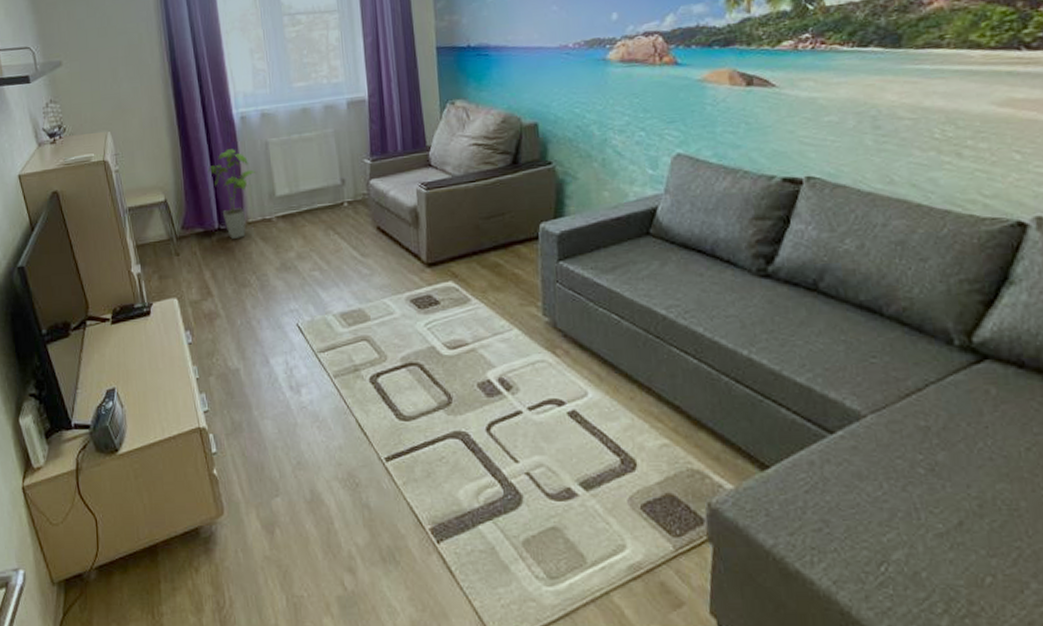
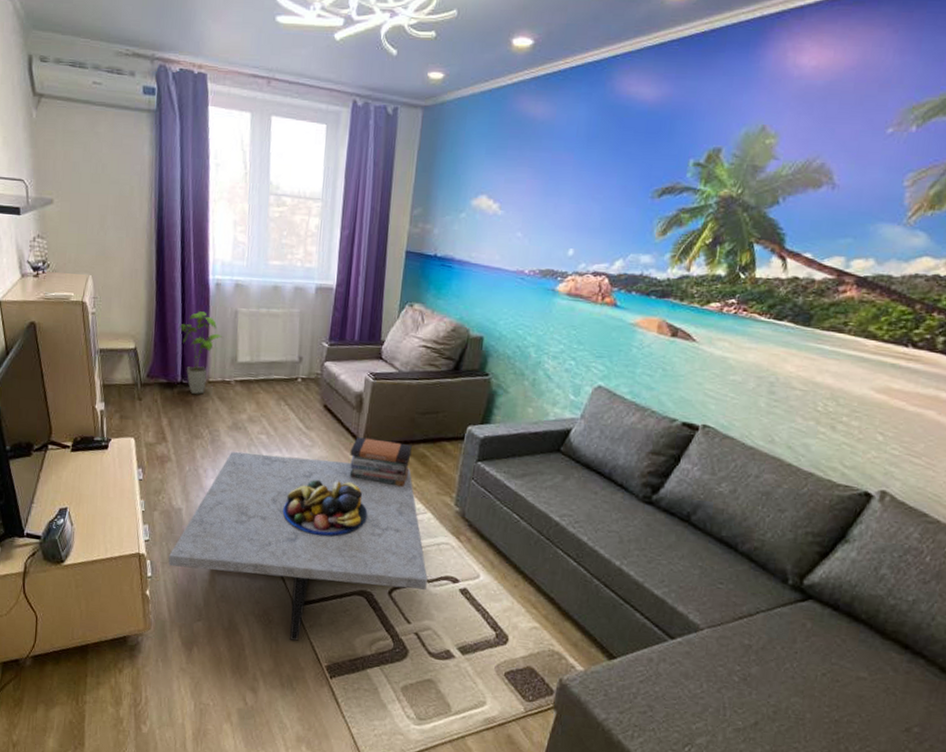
coffee table: none [233,282,529,503] -> present [168,452,428,641]
fruit bowl: none [350,308,447,375] -> present [282,480,368,536]
book stack: none [414,254,485,305] -> present [349,437,412,487]

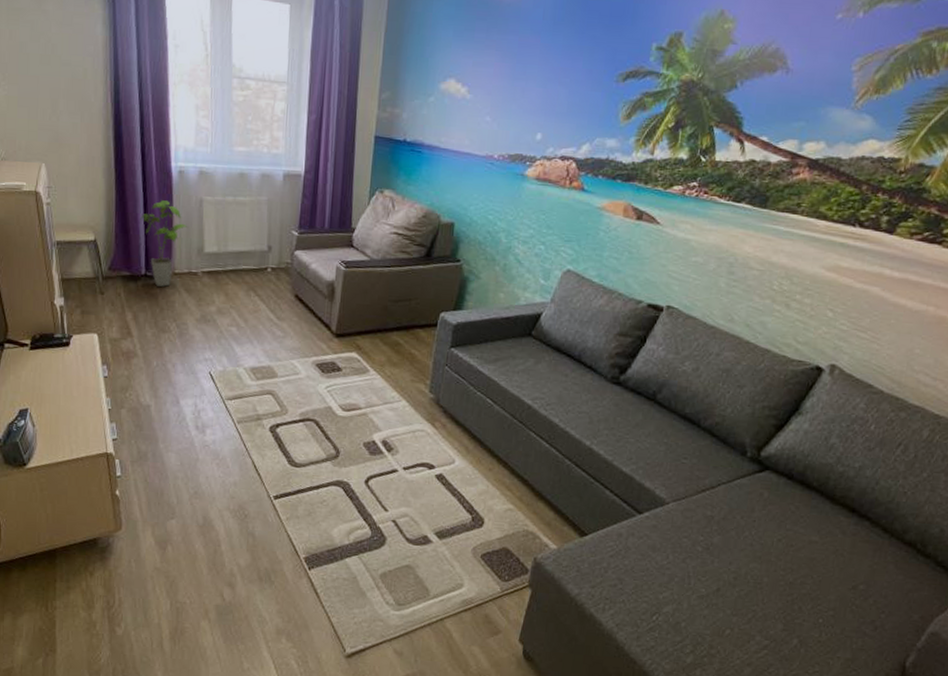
coffee table: present [168,452,428,641] -> none [138,345,404,534]
fruit bowl: present [282,480,368,536] -> none [255,371,342,428]
book stack: present [349,437,412,487] -> none [323,327,385,376]

